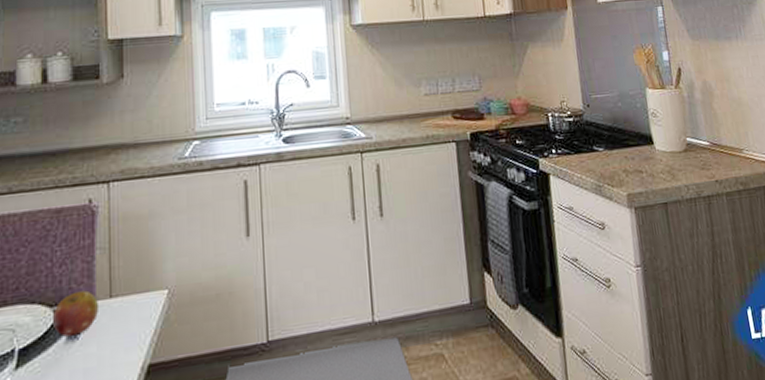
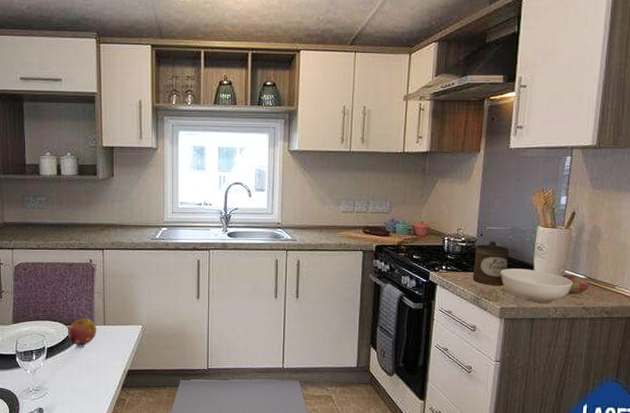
canister: none [584,111,625,168] -> present [473,241,510,286]
bowl: none [616,141,699,182] -> present [499,268,574,303]
fruit: none [688,141,716,166] -> present [565,274,589,295]

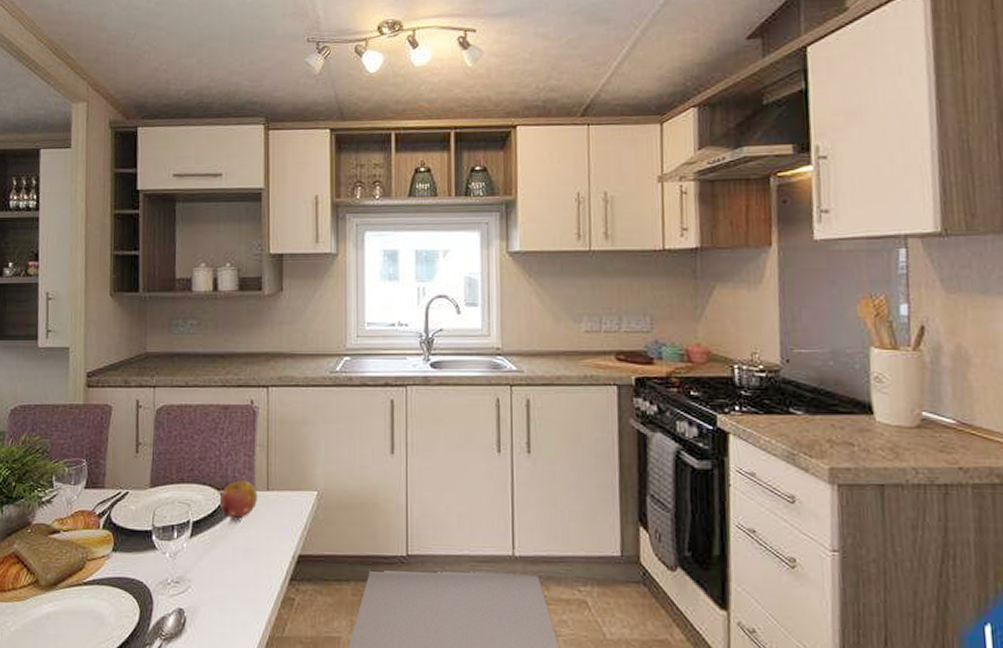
canister: present [473,241,510,286] -> none [780,369,833,436]
bowl: present [499,268,574,303] -> none [820,409,939,461]
fruit: present [565,274,589,295] -> none [923,417,963,448]

